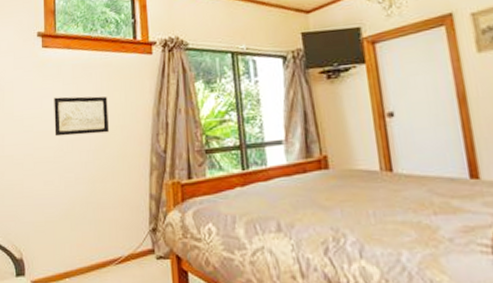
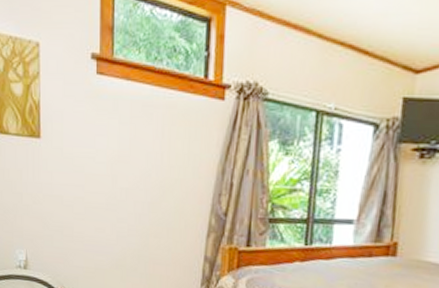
wall art: present [54,96,109,137] -> none [108,137,169,186]

